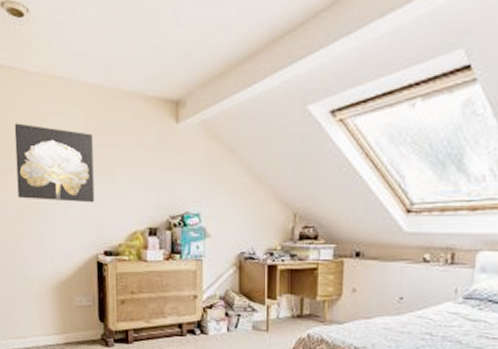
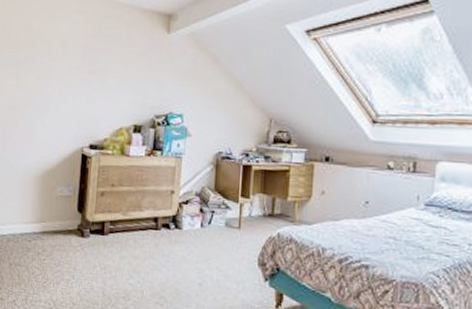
wall art: present [14,123,95,203] -> none [14,25,90,100]

